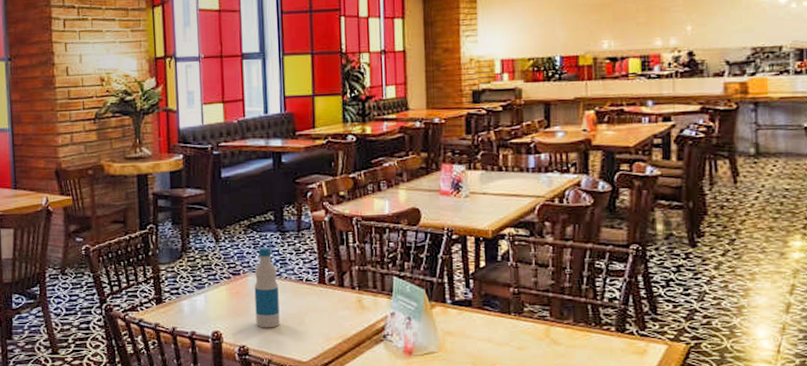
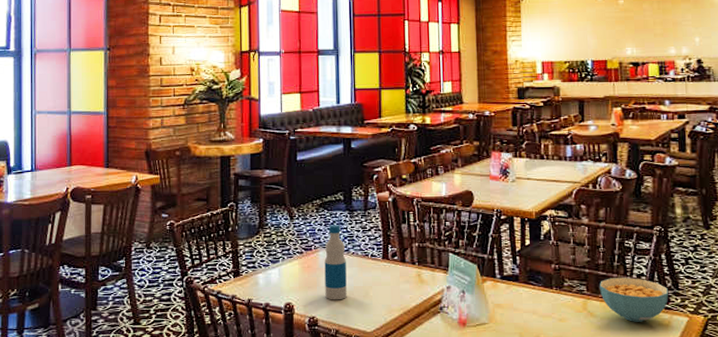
cereal bowl: none [565,302,644,350] -> present [600,278,668,322]

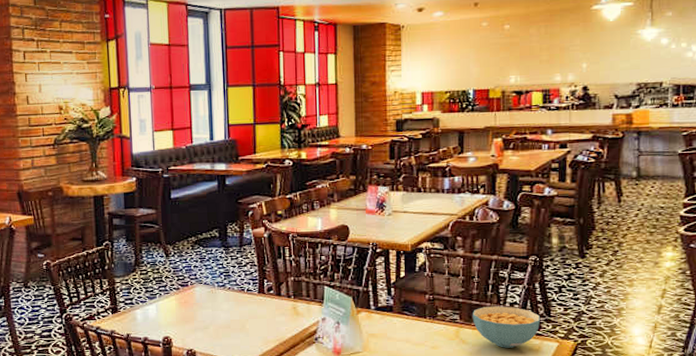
bottle: present [324,225,347,300] -> none [201,261,224,333]

